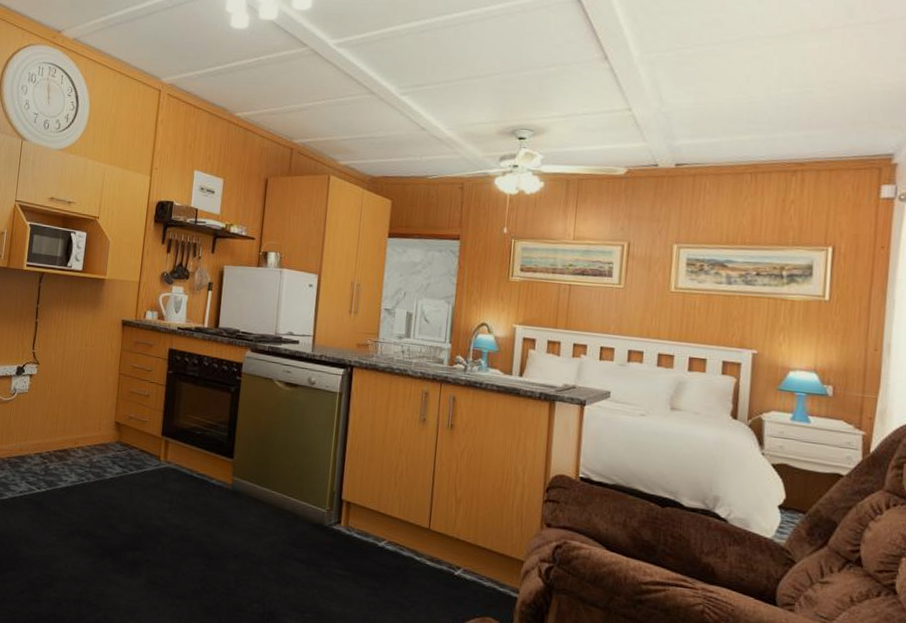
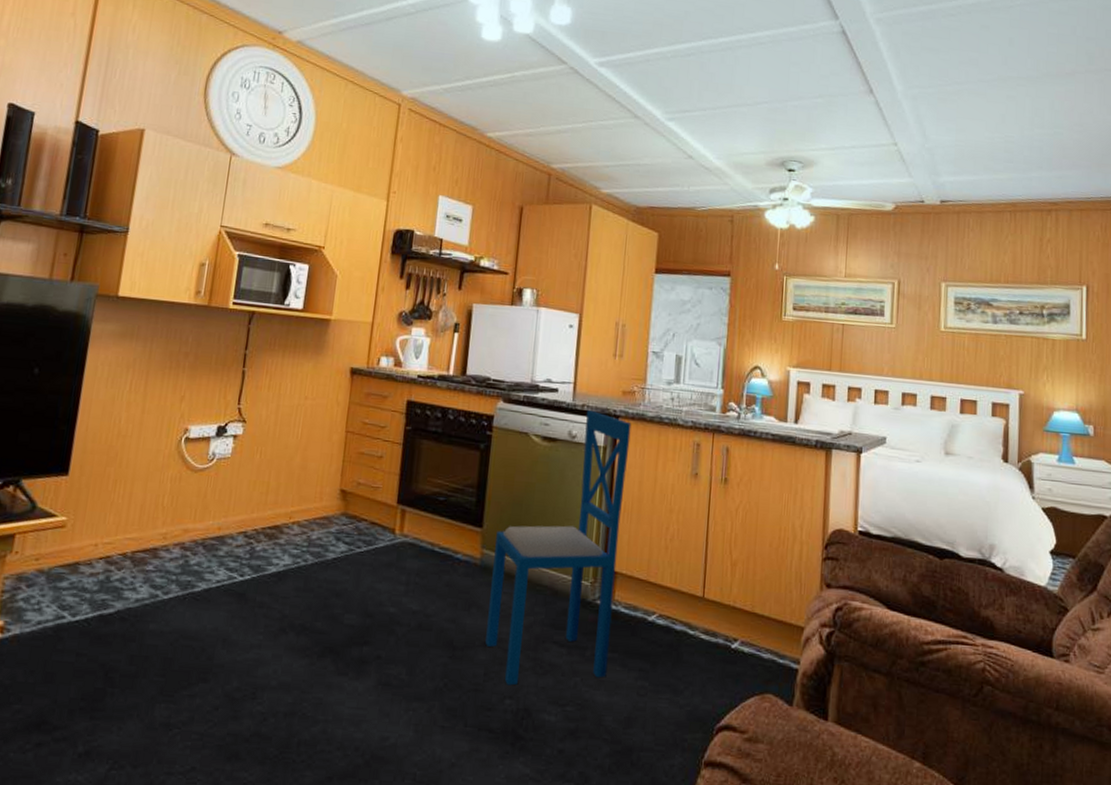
dining chair: none [236,361,365,593] -> present [485,411,632,686]

